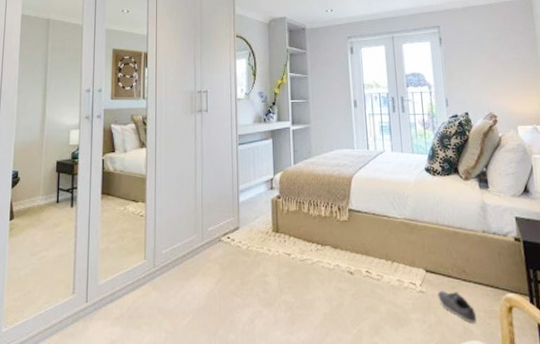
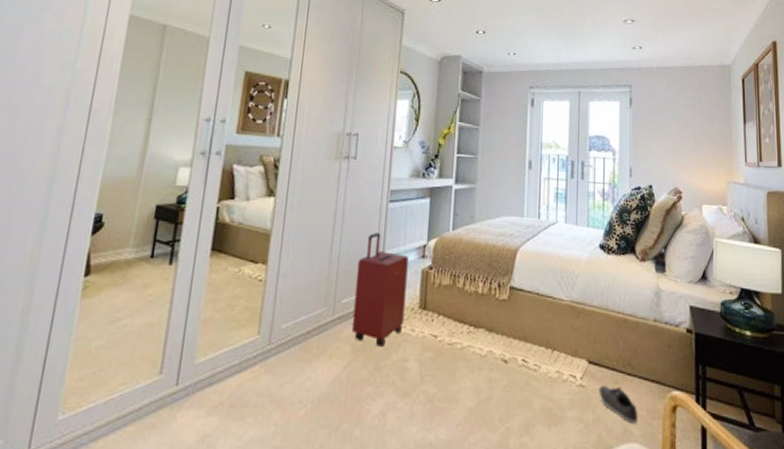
suitcase: none [218,171,261,265] -> present [351,233,409,347]

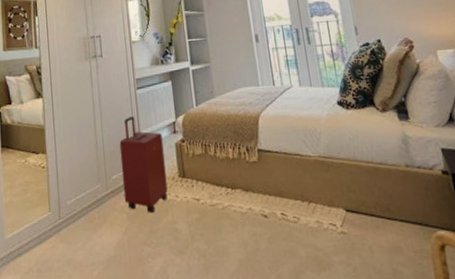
shoe: present [599,386,639,422] -> none [360,230,407,264]

